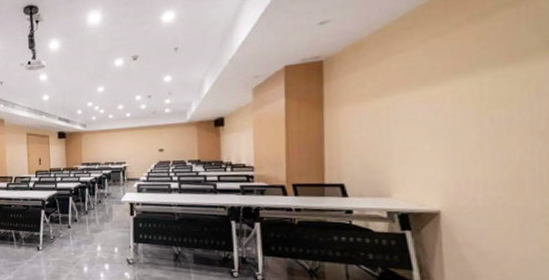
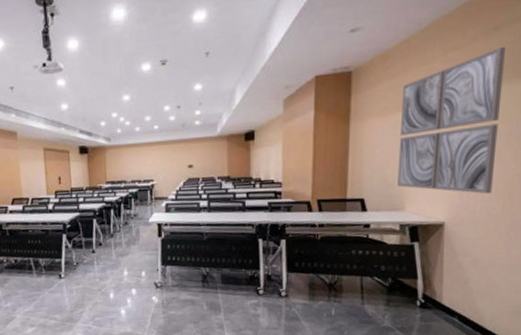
wall art: none [380,31,497,183] -> present [397,46,505,194]

